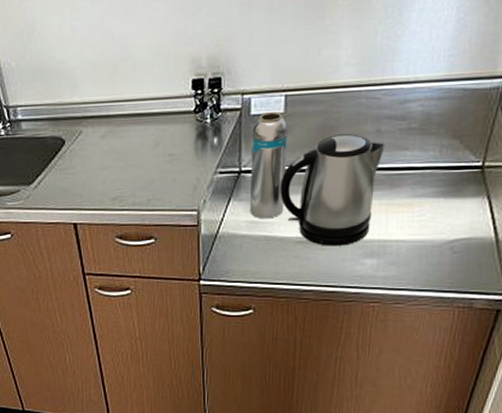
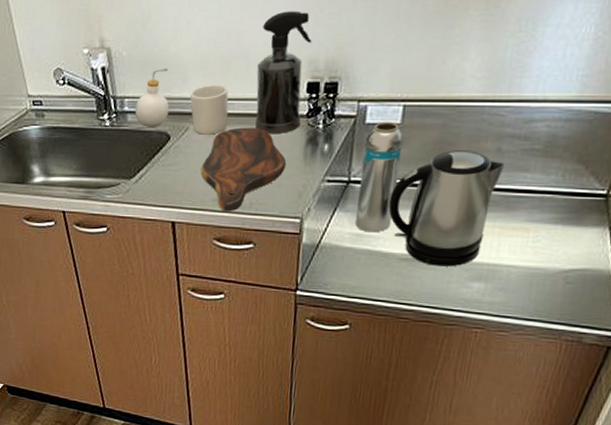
soap dispenser: none [28,75,61,135] -> present [134,68,169,129]
mug: none [80,87,120,137] -> present [189,84,229,135]
cutting board: none [97,126,179,210] -> present [200,127,287,212]
spray bottle: none [143,11,193,132] -> present [255,10,312,135]

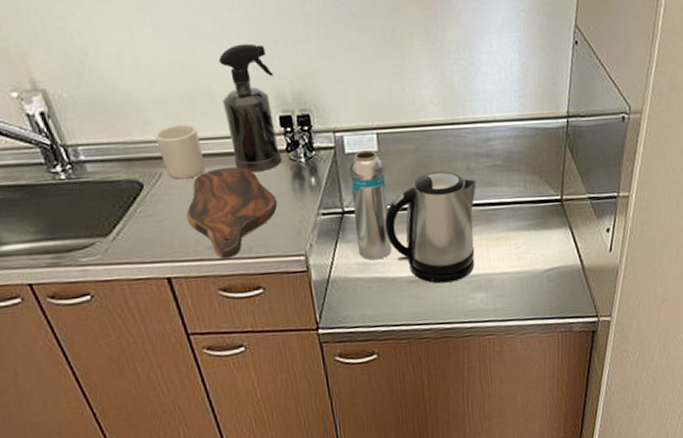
soap dispenser: present [134,68,169,129] -> none [92,109,136,178]

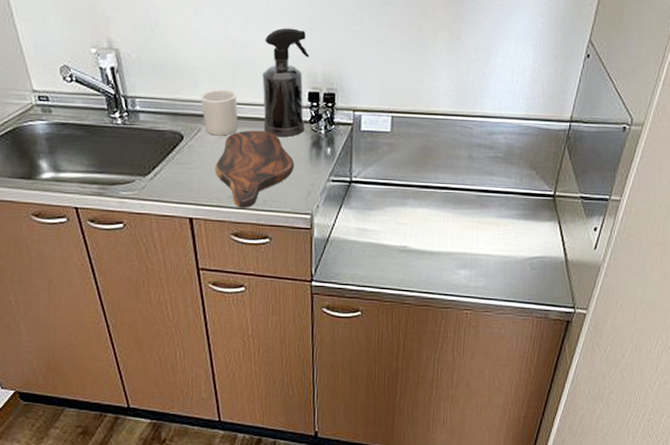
spray can: present [349,150,392,261] -> none [359,130,395,227]
kettle: present [384,171,477,284] -> none [386,156,476,257]

